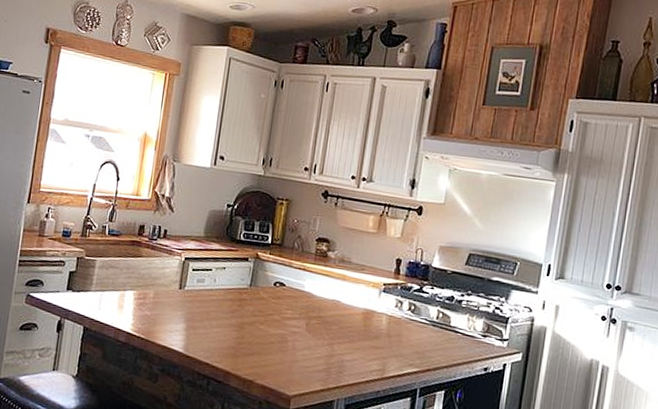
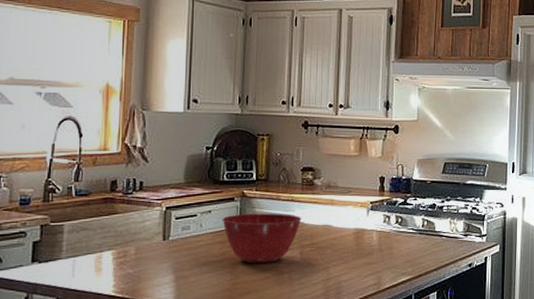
mixing bowl: none [234,275,312,329] -> present [222,213,302,264]

